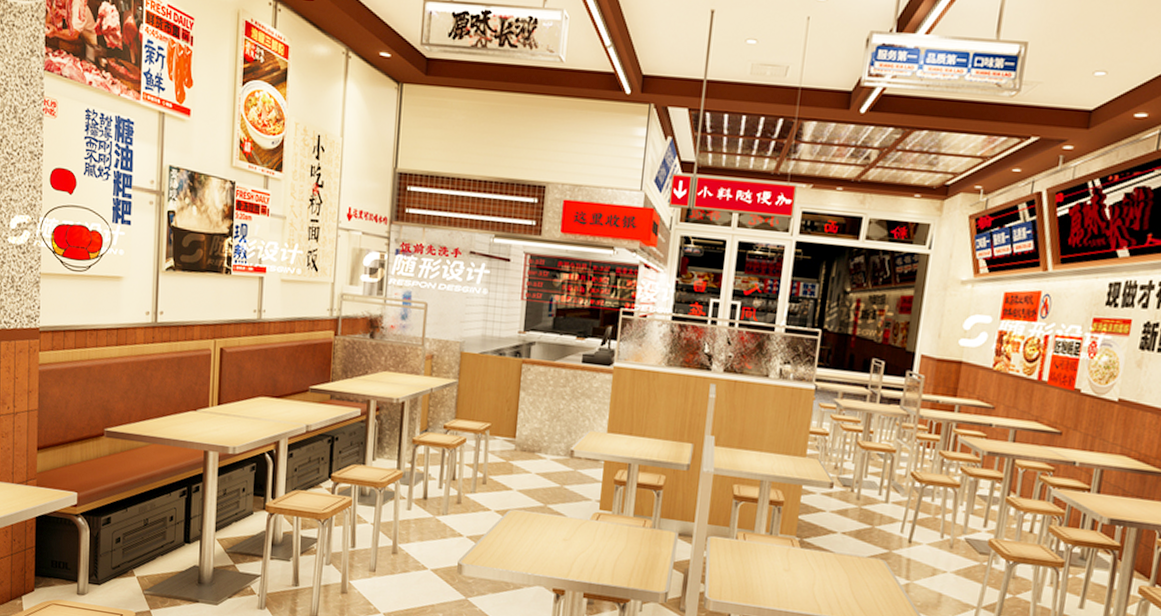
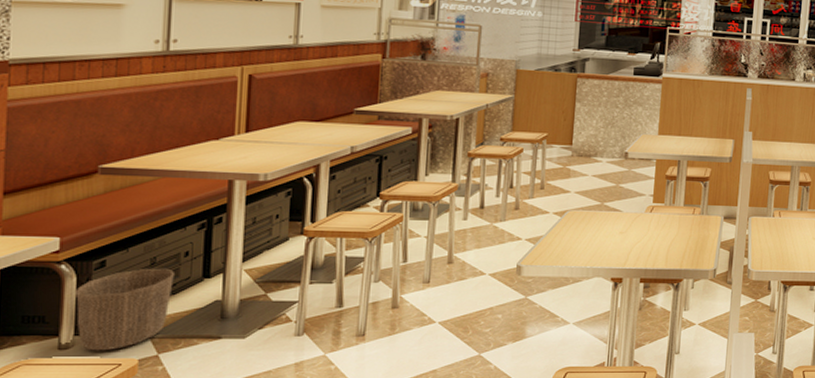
waste basket: none [89,528,162,601] -> present [76,268,174,351]

